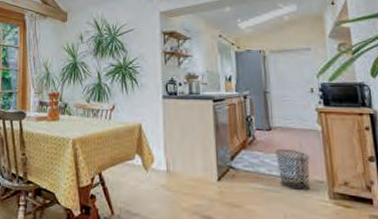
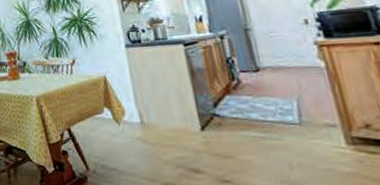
waste bin: present [275,149,311,191] -> none [267,91,320,137]

